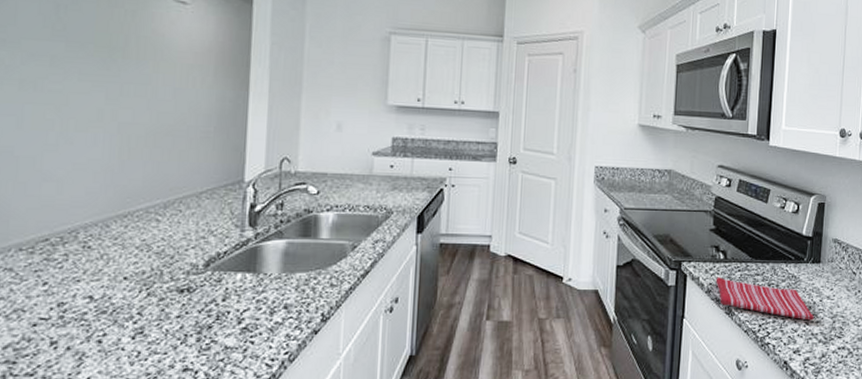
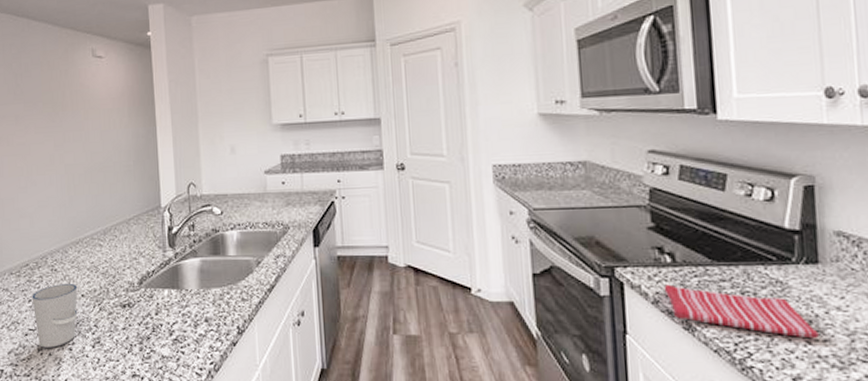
cup: none [48,264,119,340] -> present [32,284,78,348]

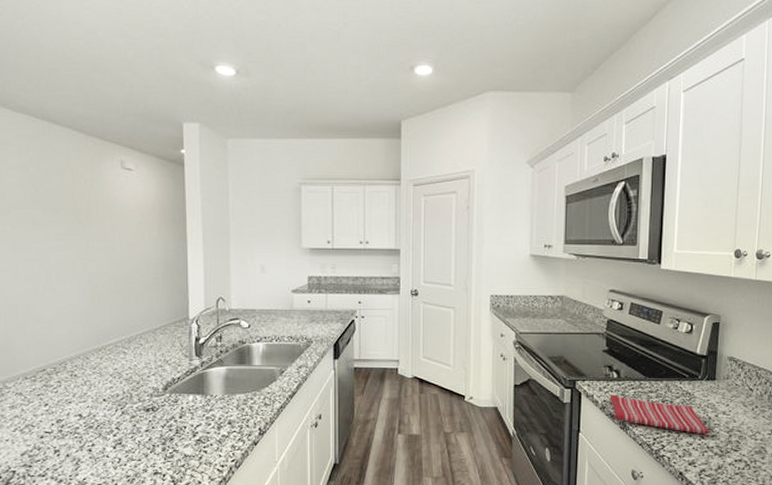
cup: present [32,284,78,348] -> none [48,389,99,449]

